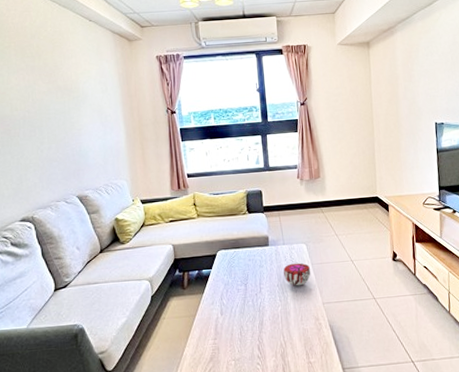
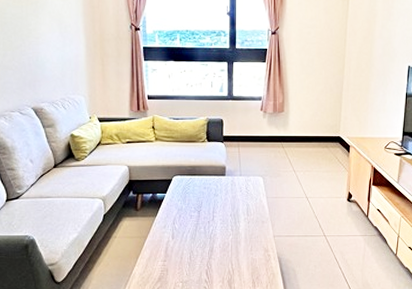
decorative bowl: present [283,263,311,286] -> none [238,195,265,217]

